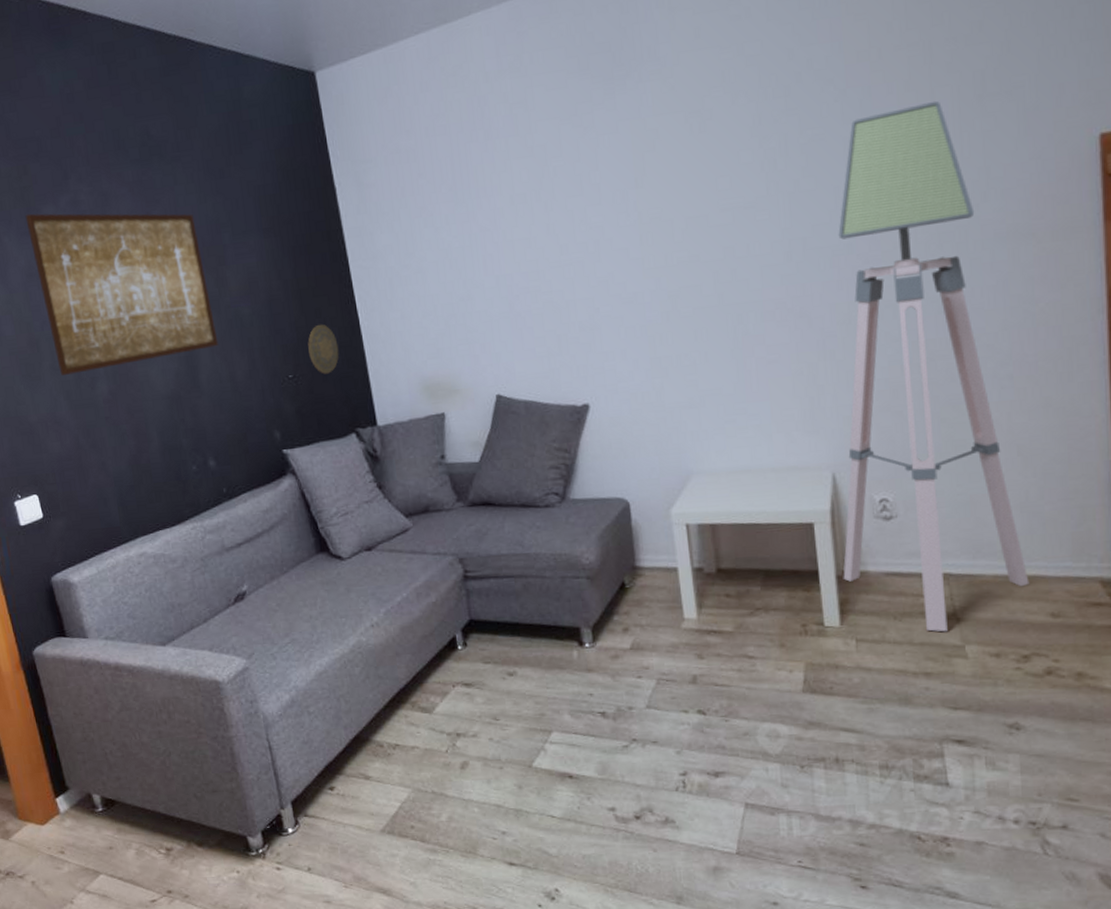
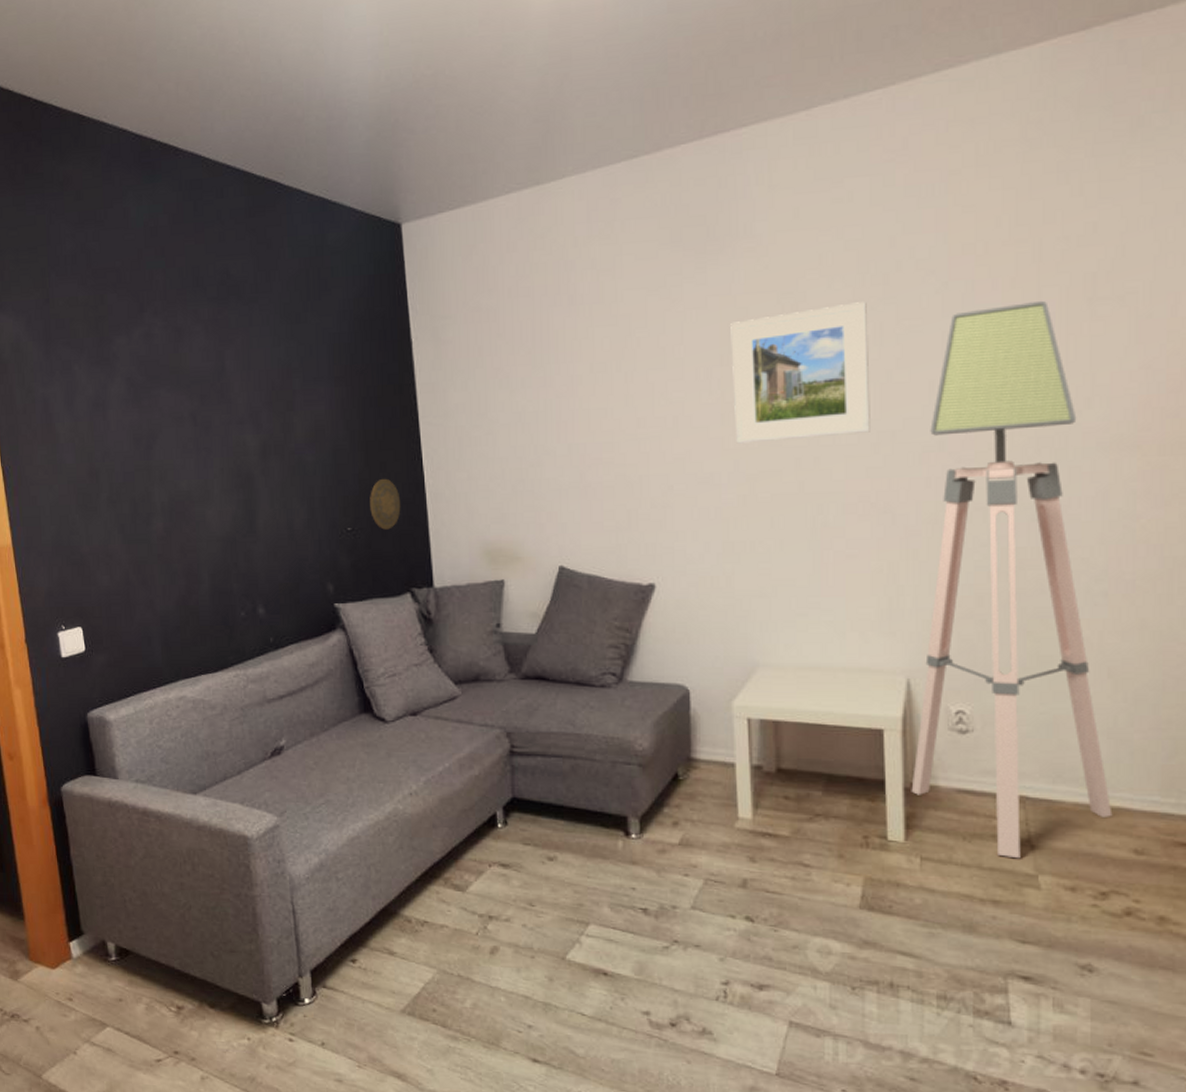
wall art: present [25,213,219,375] -> none [97,343,279,508]
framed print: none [642,115,782,262] -> present [730,302,870,444]

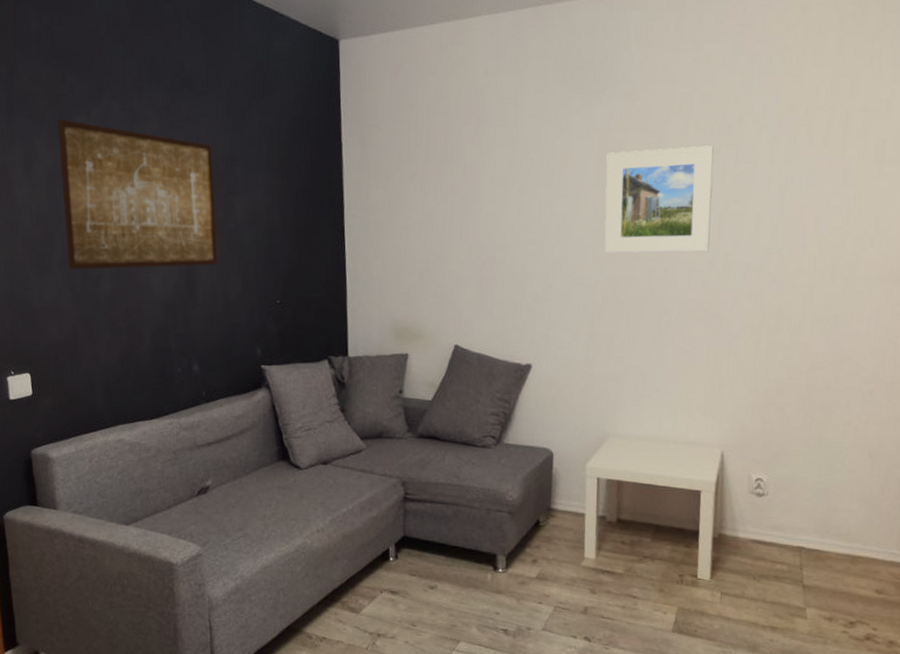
wall art: none [97,343,279,508] -> present [57,119,218,270]
decorative plate: present [370,478,401,530] -> none [297,260,324,305]
floor lamp: present [911,300,1113,859] -> none [718,157,863,595]

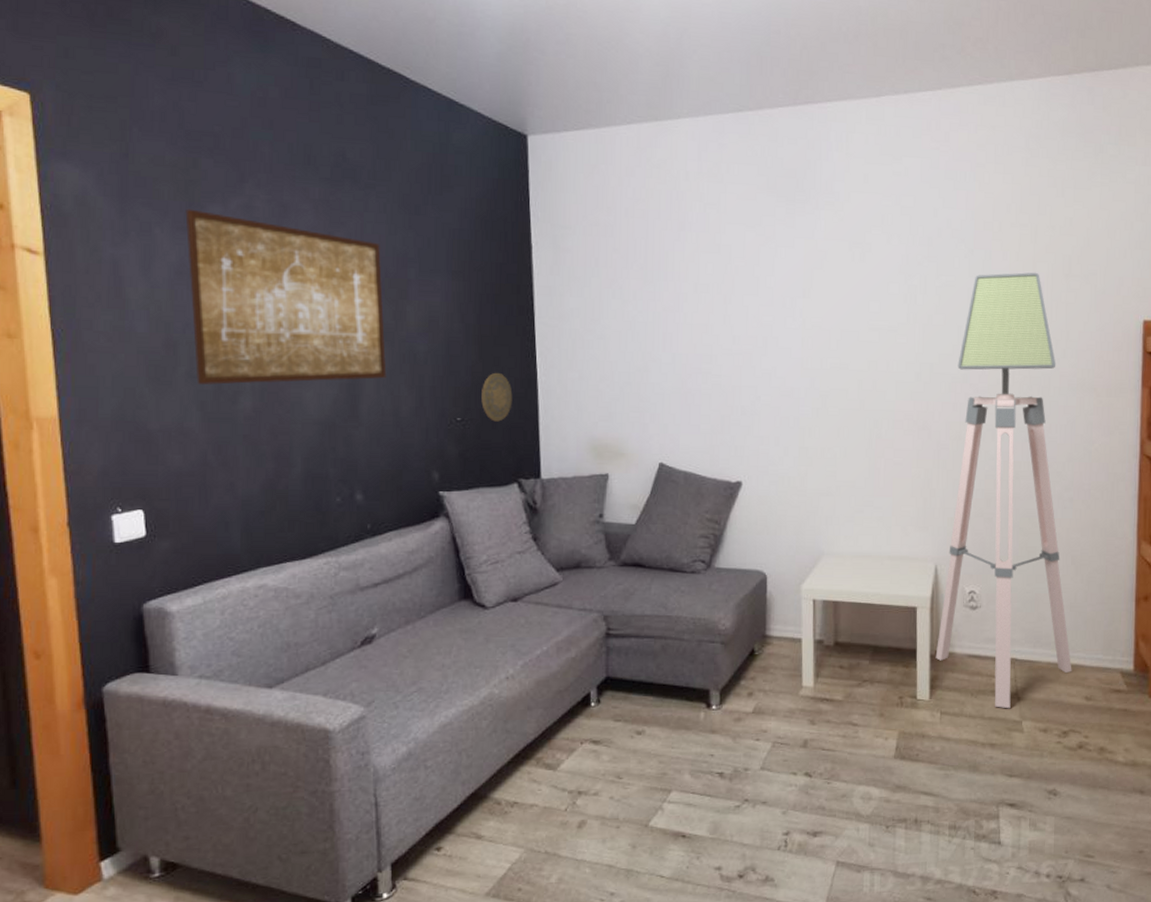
decorative plate: none [297,260,324,305] -> present [481,372,513,422]
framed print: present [604,145,714,254] -> none [812,257,916,365]
floor lamp: none [718,157,863,595] -> present [935,272,1072,709]

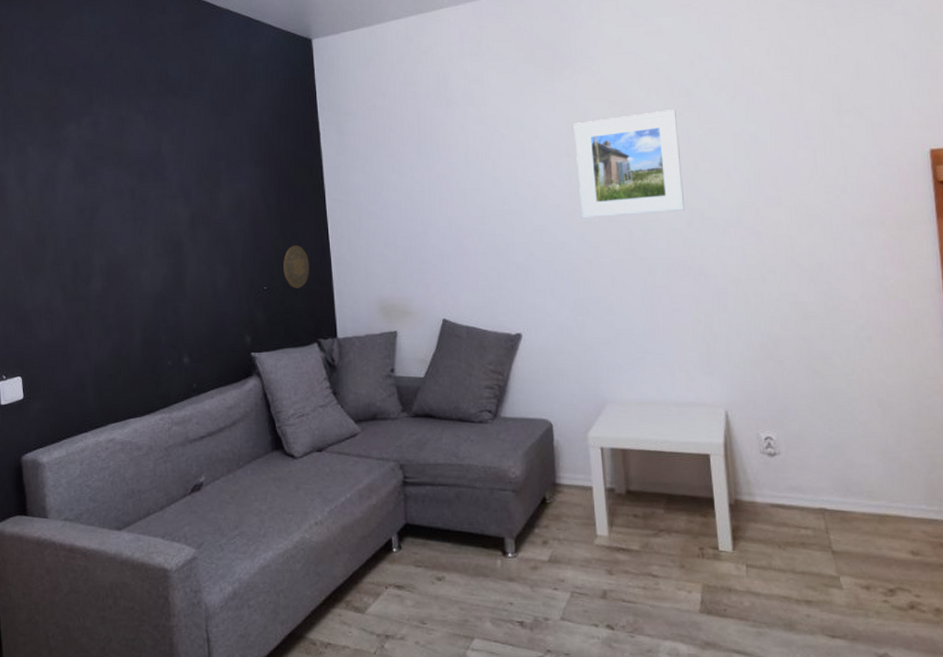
wall art: present [185,208,387,385] -> none [50,129,205,270]
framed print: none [812,257,916,365] -> present [574,110,685,218]
floor lamp: present [935,272,1072,709] -> none [729,111,892,563]

